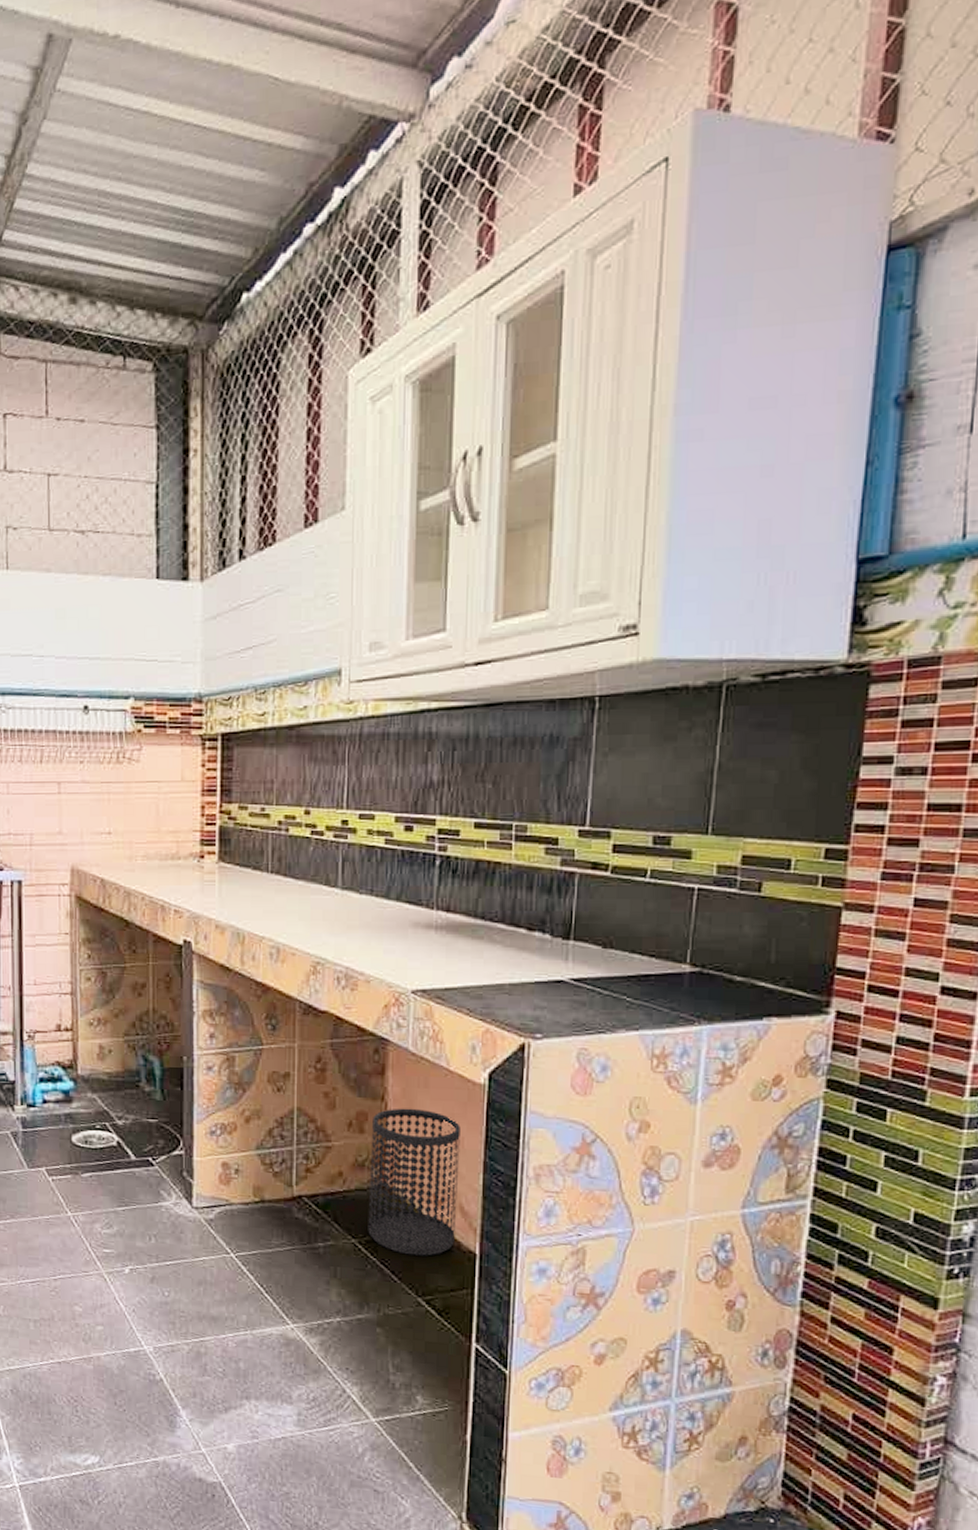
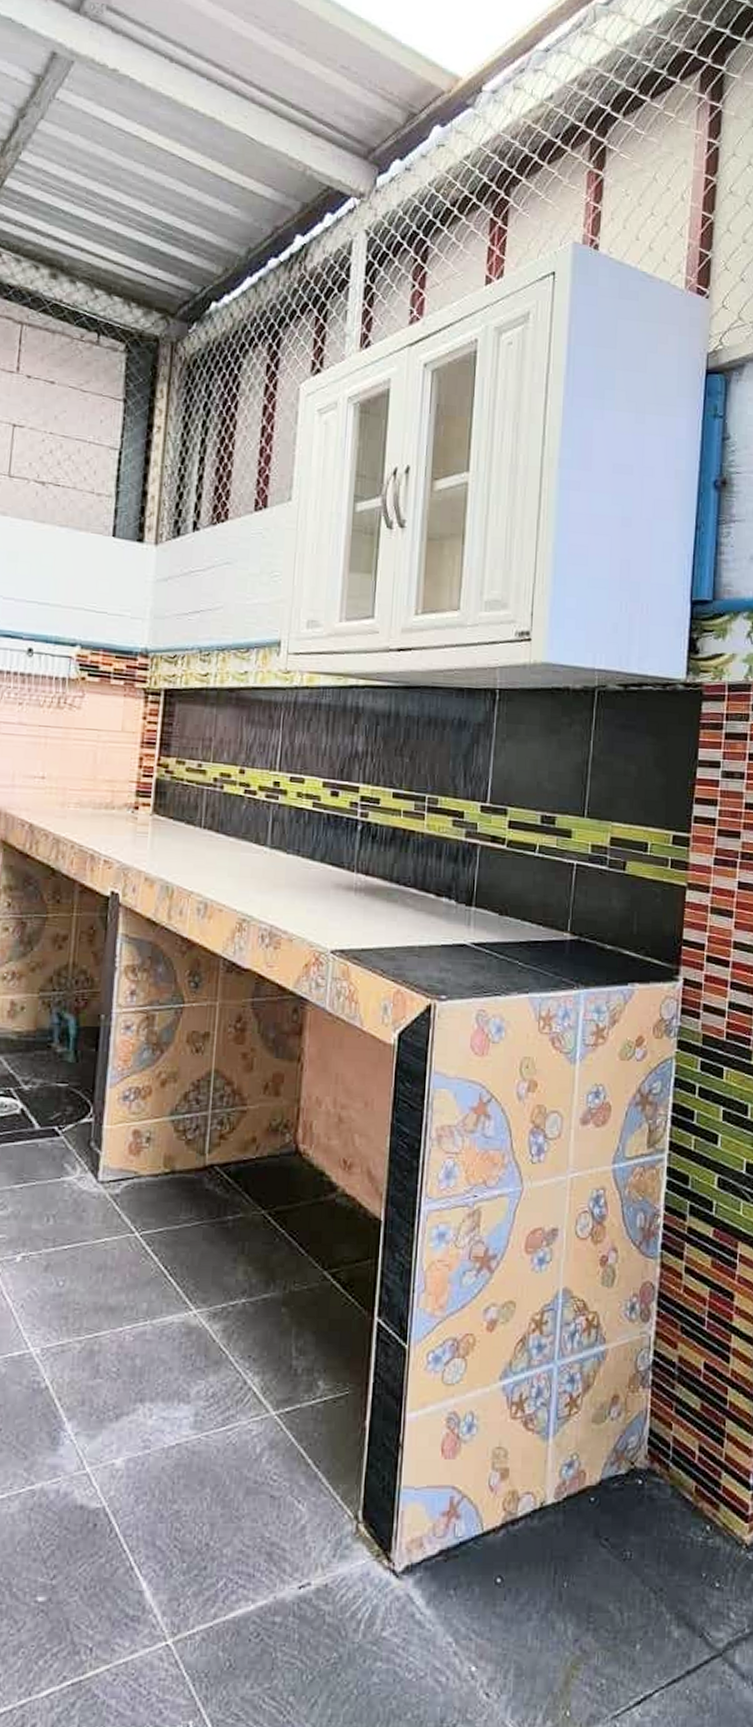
wastebasket: present [368,1108,460,1256] -> none [278,1069,371,1225]

